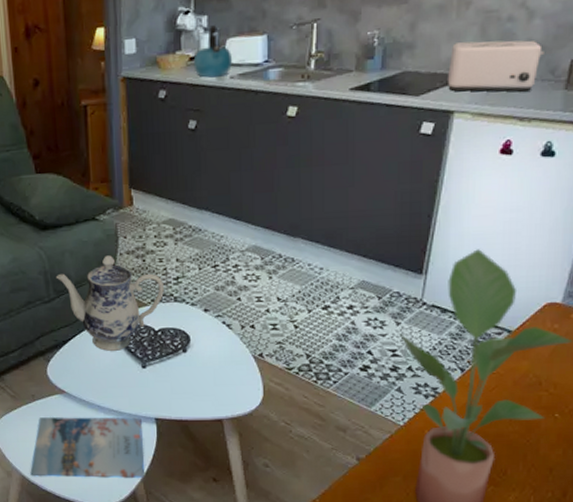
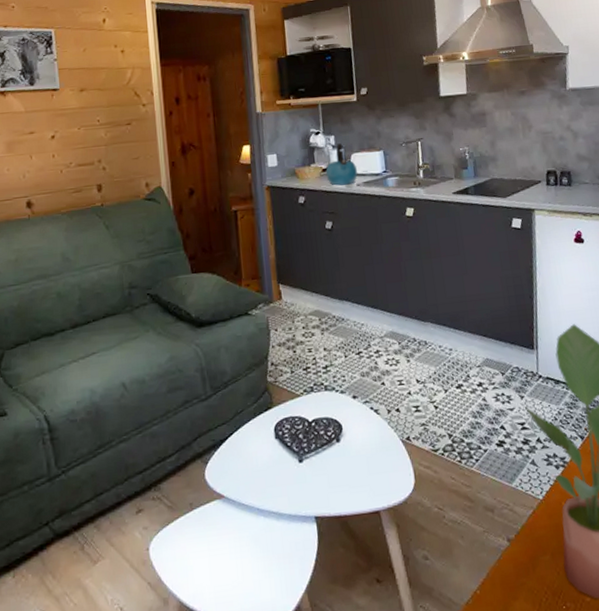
magazine: present [30,416,145,478] -> none [188,517,308,600]
teapot: present [55,255,164,351] -> none [212,348,315,447]
toaster: present [446,40,544,92] -> none [524,154,591,194]

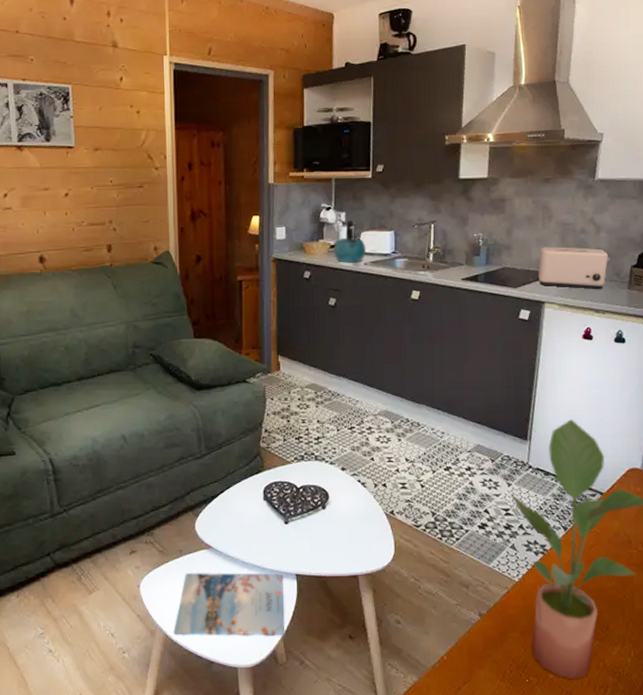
magazine: none [188,517,308,600] -> present [174,572,285,636]
toaster: none [524,154,591,194] -> present [537,247,610,289]

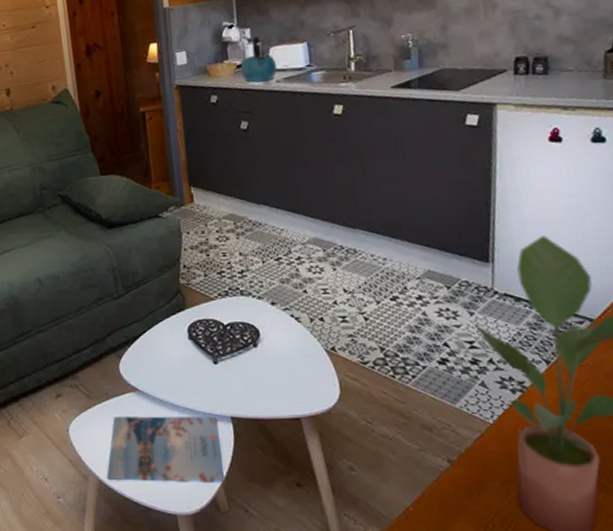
toaster: present [537,247,610,289] -> none [484,35,577,86]

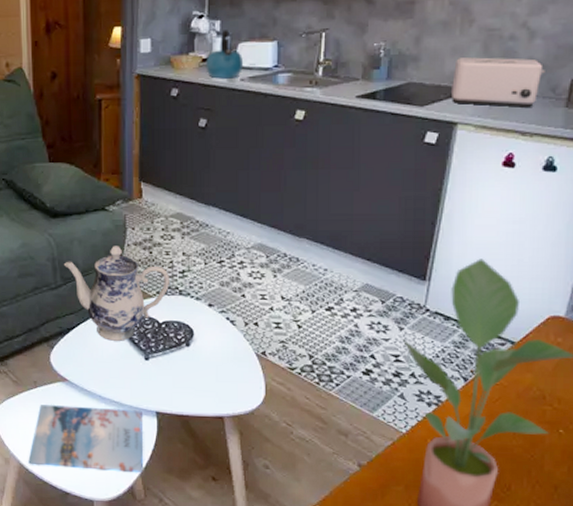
teapot: none [123,251,230,347] -> present [63,246,169,341]
toaster: none [484,35,577,86] -> present [450,57,545,107]

